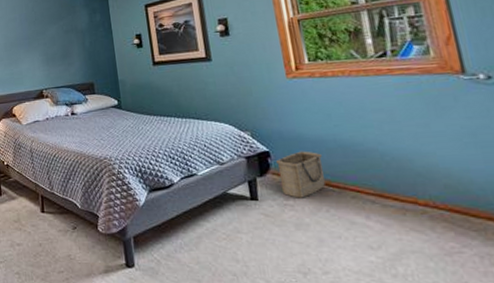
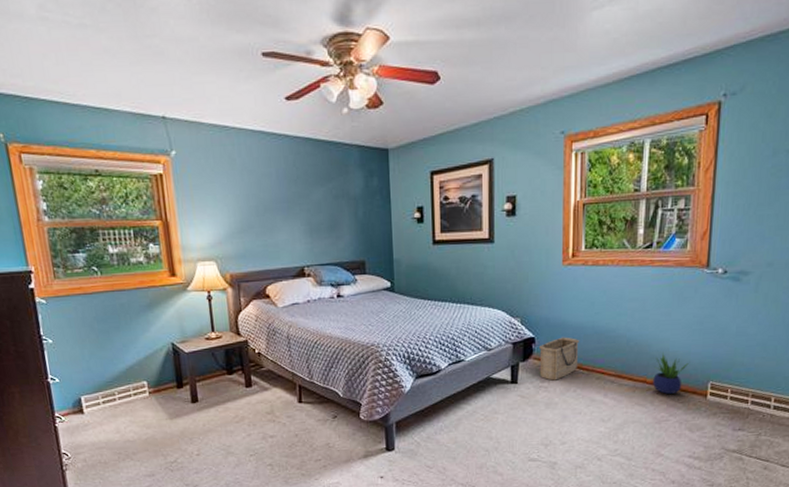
potted plant: none [423,169,471,219] -> present [653,353,689,394]

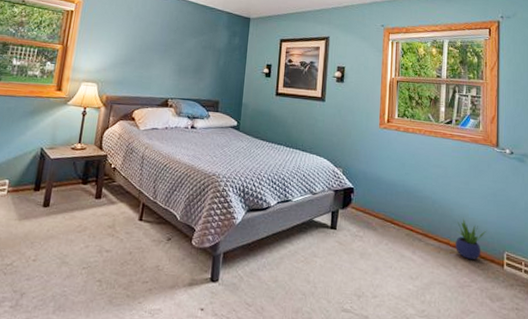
basket: present [539,337,579,381] -> none [356,191,391,232]

